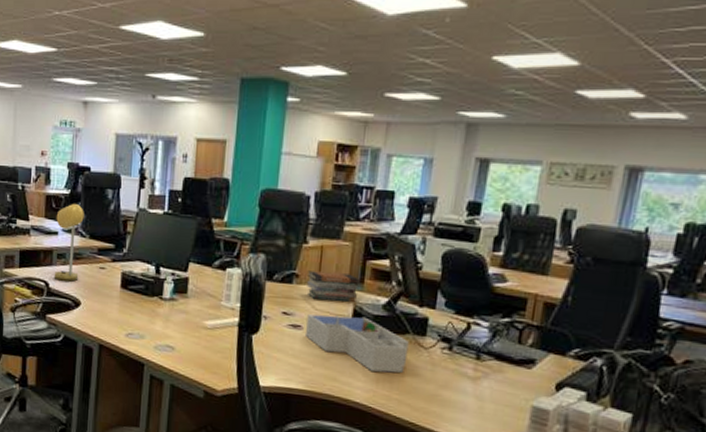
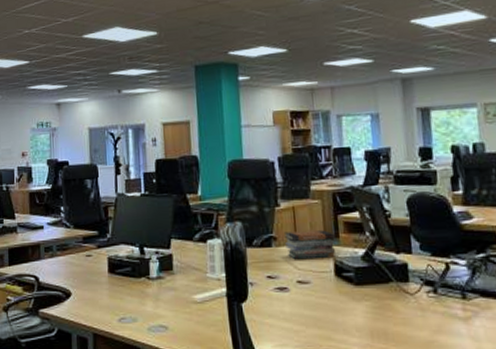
desk lamp: present [54,204,84,282] -> none [40,197,67,274]
desk organizer: present [304,314,409,373] -> none [292,270,397,326]

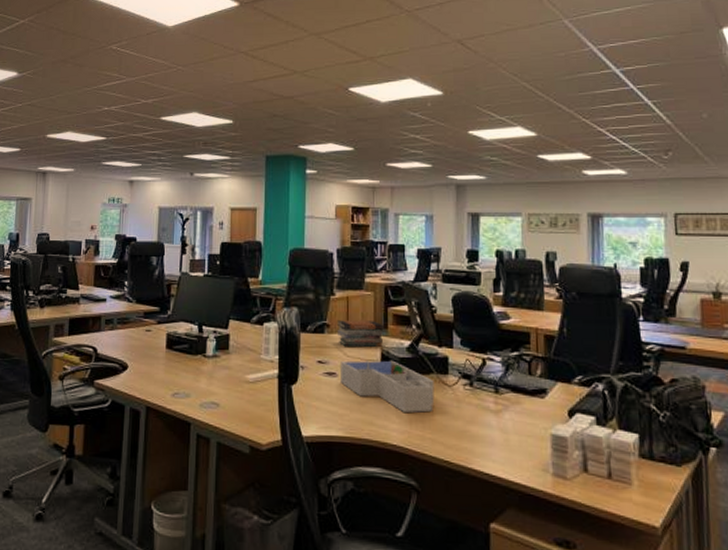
desk organizer: none [292,270,397,326] -> present [339,360,435,413]

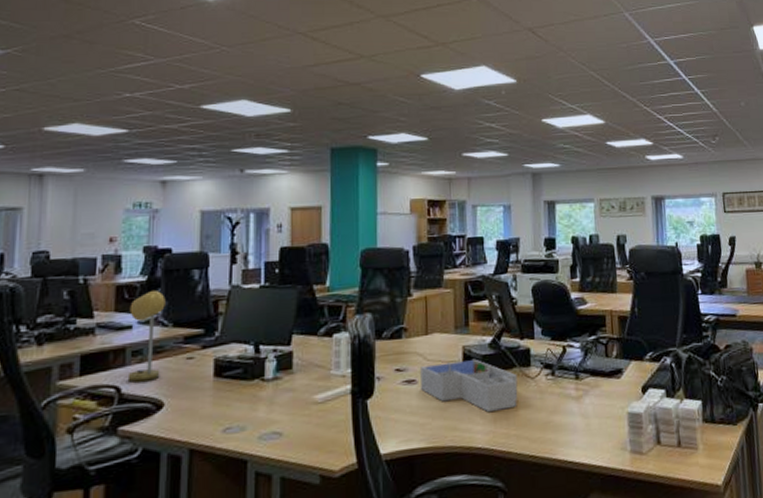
desk lamp: none [102,272,131,346] -> present [127,291,166,383]
book stack: present [337,320,384,347] -> none [416,319,465,350]

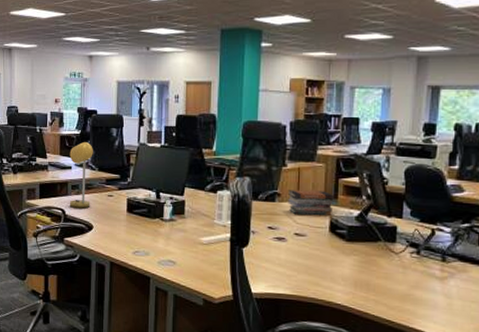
book stack: none [416,319,465,350] -> present [288,190,334,215]
desk organizer: present [420,358,518,413] -> none [288,228,381,277]

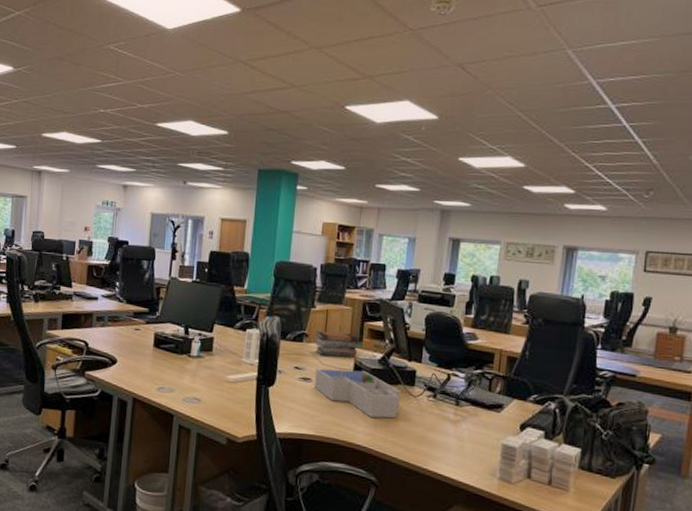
desk lamp: present [69,142,93,209] -> none [93,273,122,342]
desk organizer: none [288,228,381,277] -> present [313,369,401,418]

